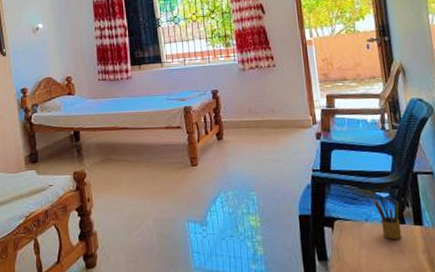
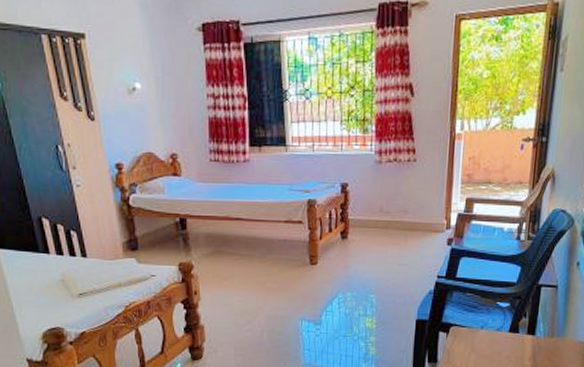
pencil box: present [370,194,405,240] -> none [490,303,523,347]

